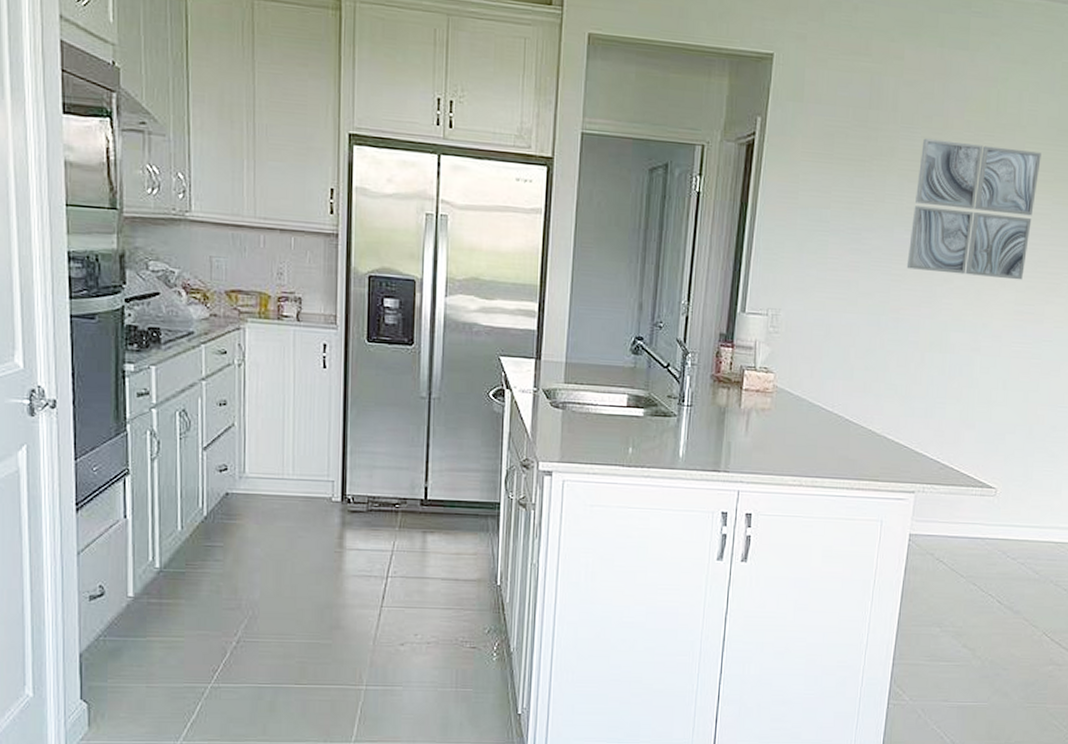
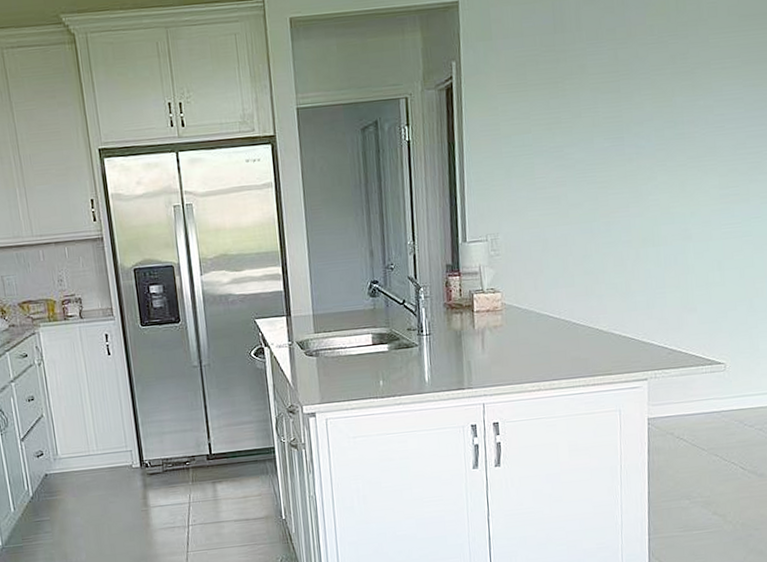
wall art: present [906,138,1041,280] -> none [609,41,726,175]

